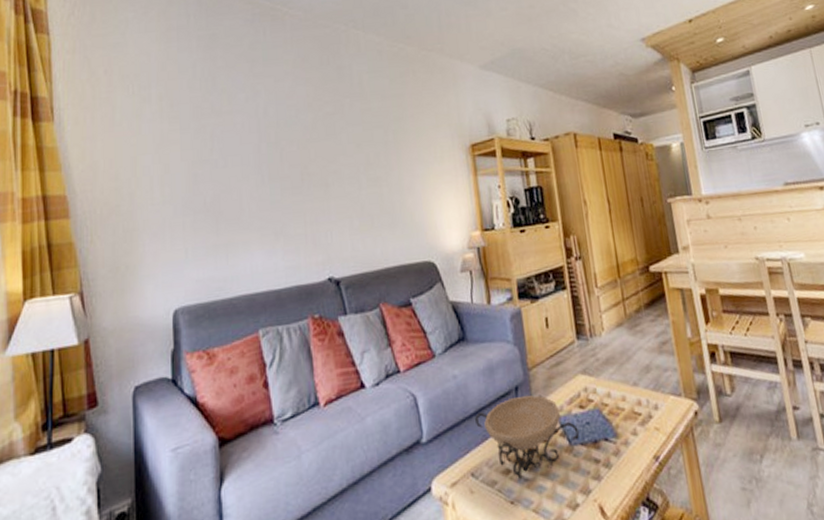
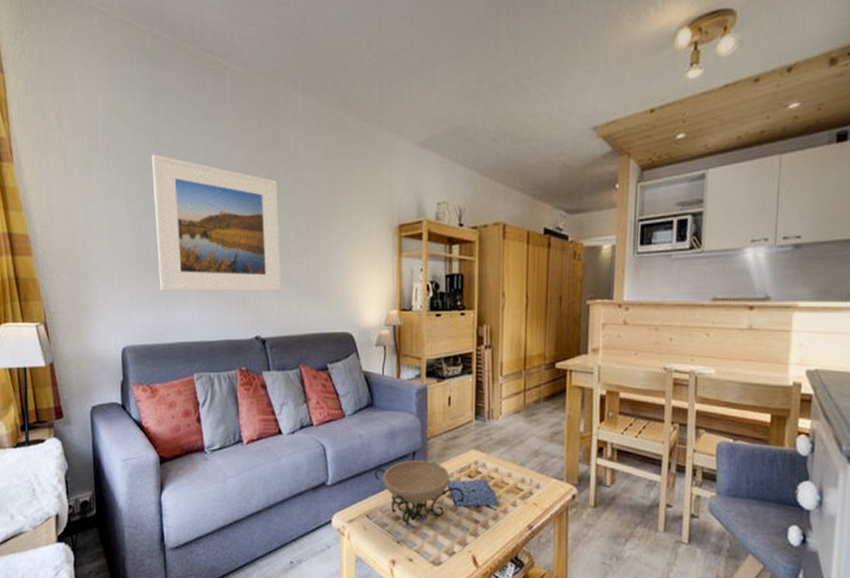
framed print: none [208,99,354,240] -> present [151,154,281,291]

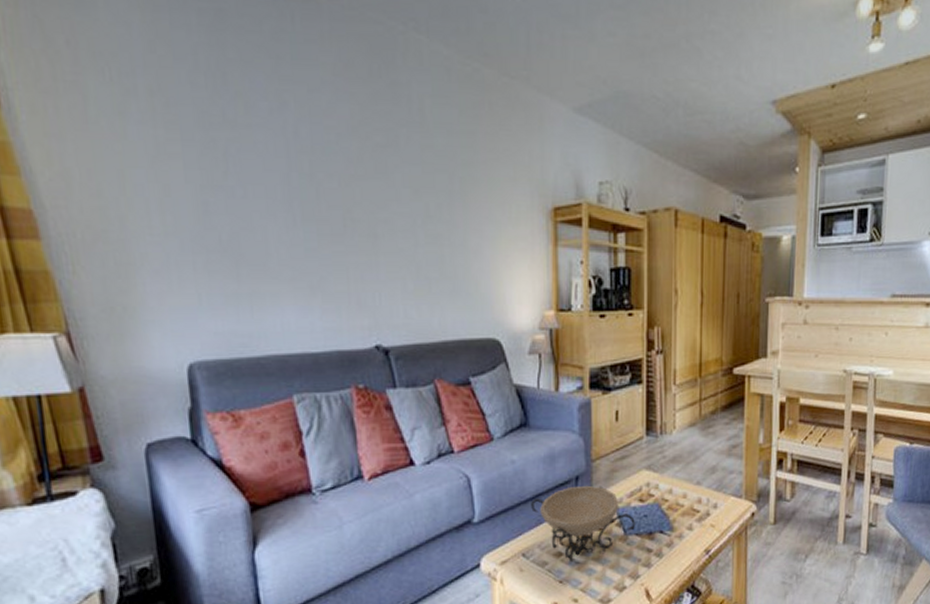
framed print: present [151,154,281,291] -> none [218,104,407,288]

